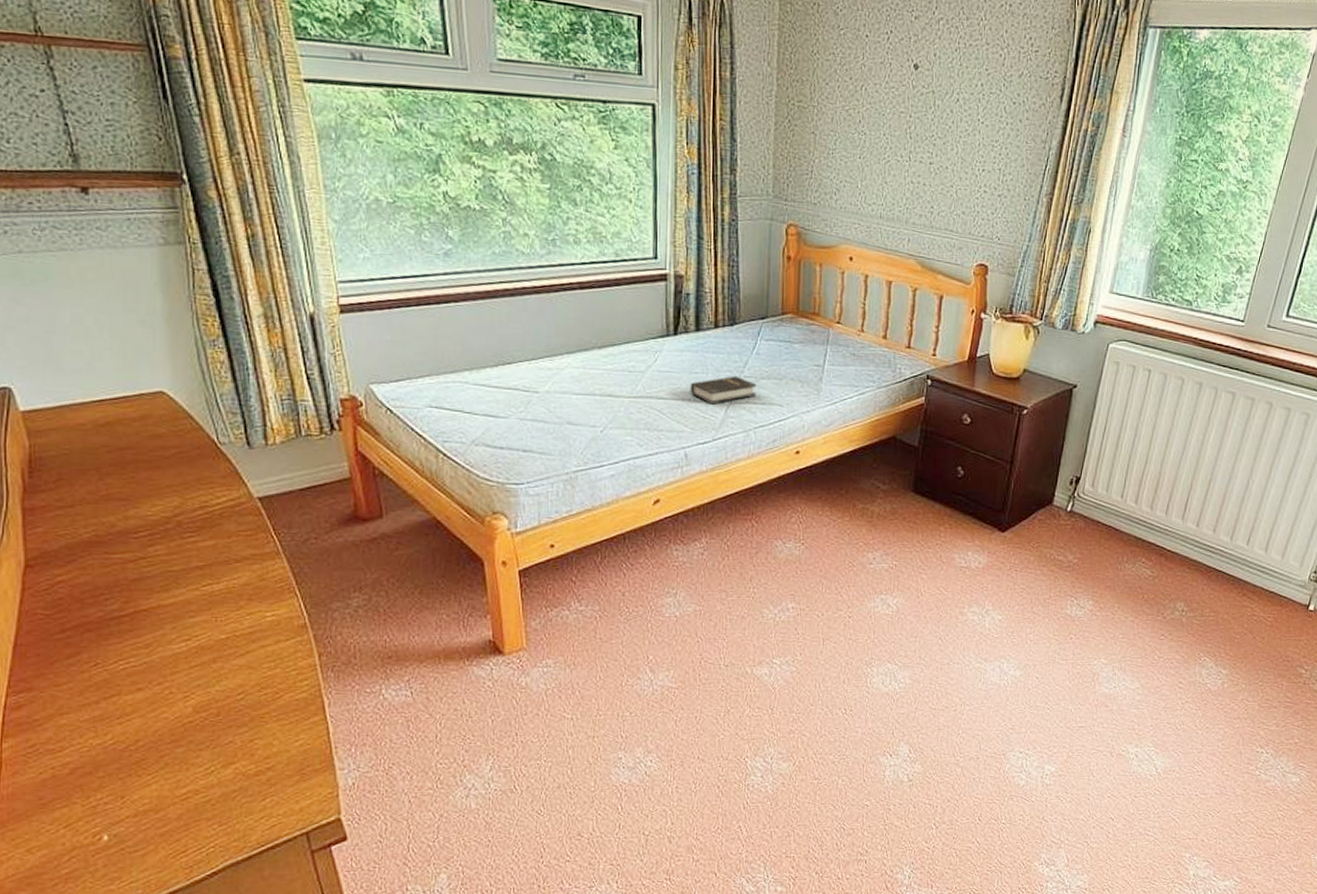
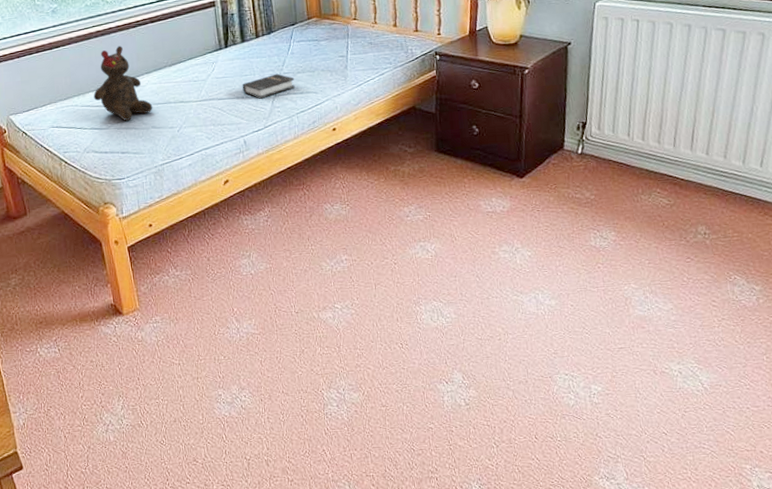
teddy bear: none [492,313,571,412] -> present [93,46,153,122]

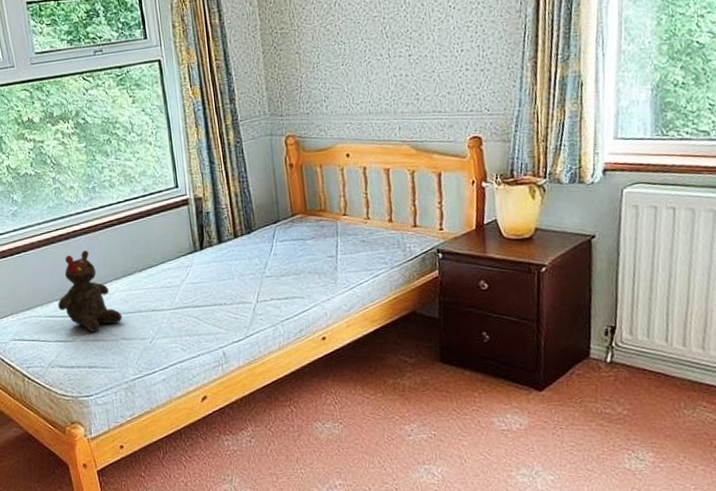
hardback book: present [242,73,295,99] -> none [219,277,279,306]

